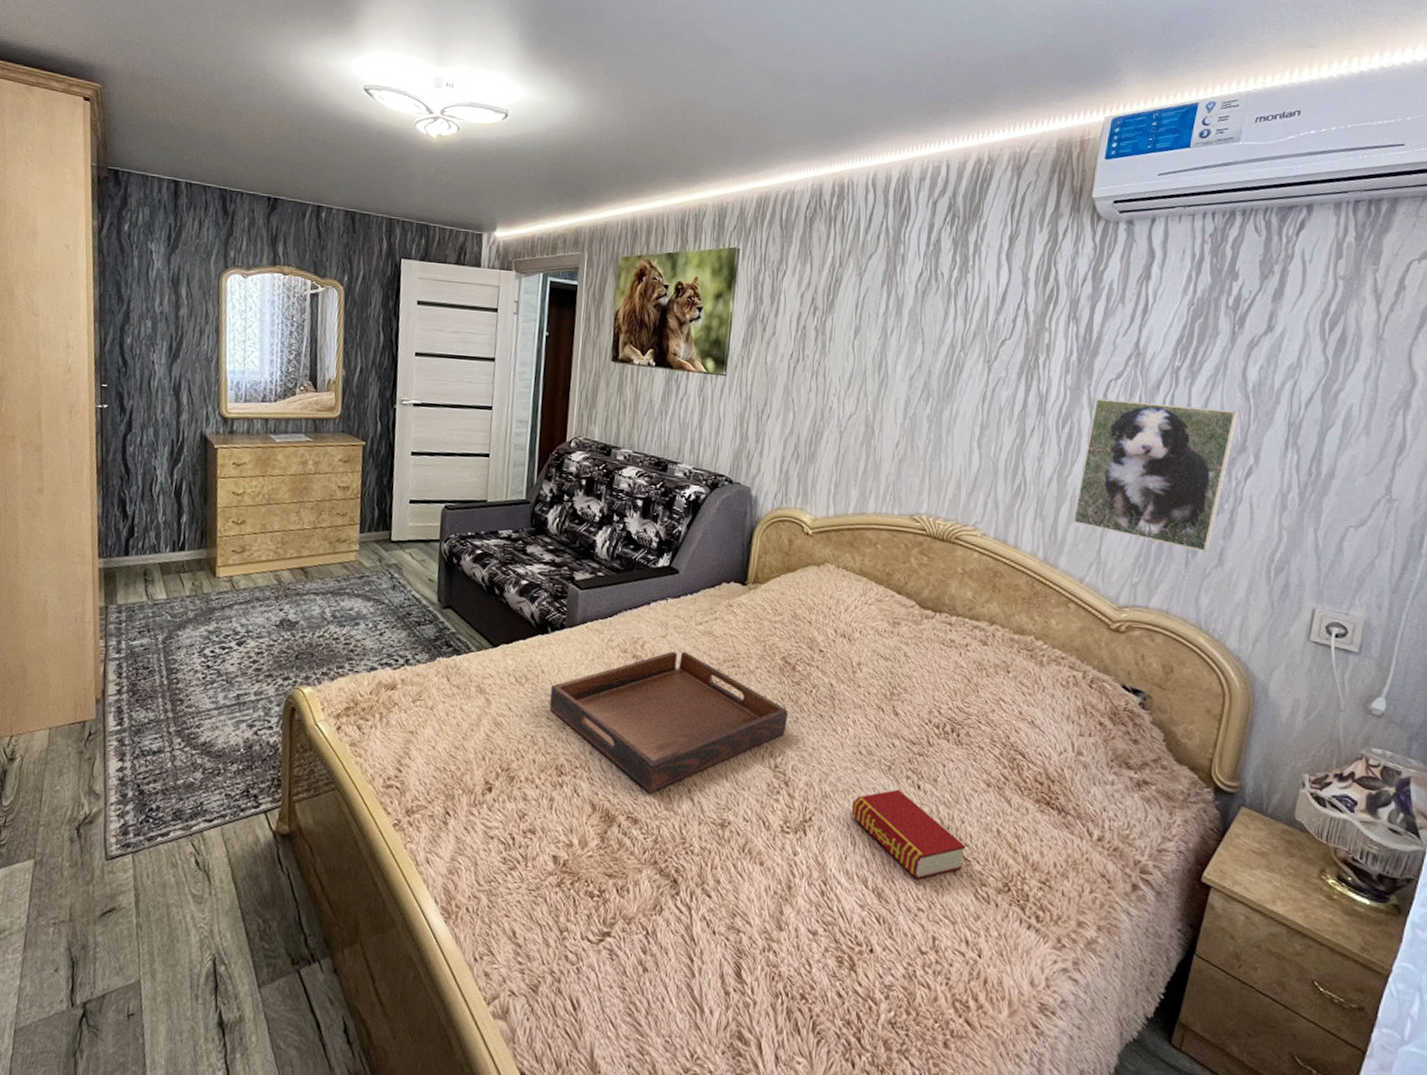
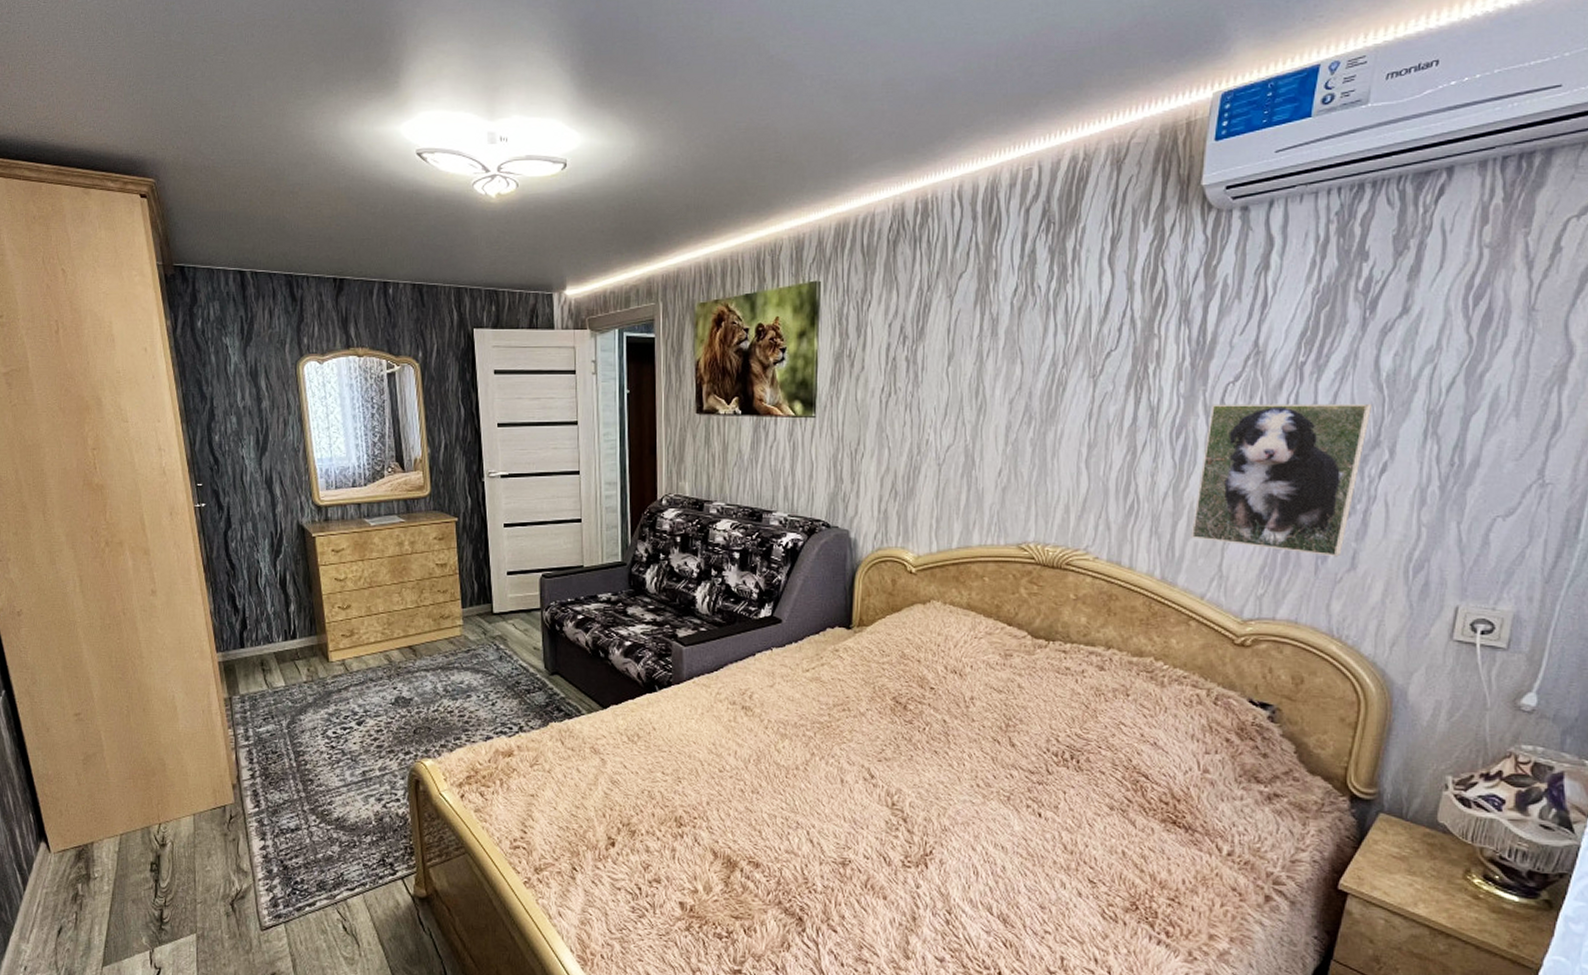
serving tray: present [549,651,788,793] -> none [664,699,902,838]
book: present [851,789,966,880] -> none [972,818,1091,904]

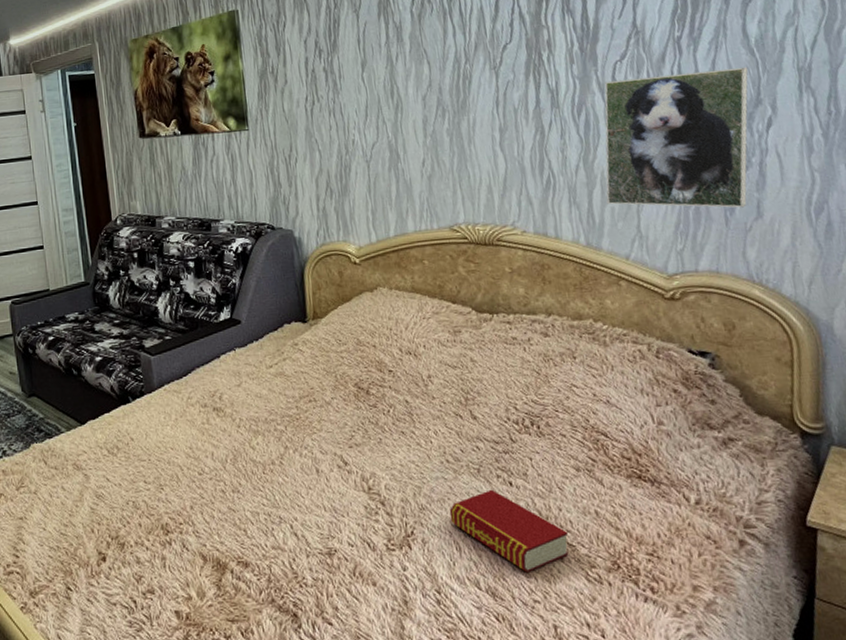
book: none [972,818,1091,904] -> present [449,489,569,573]

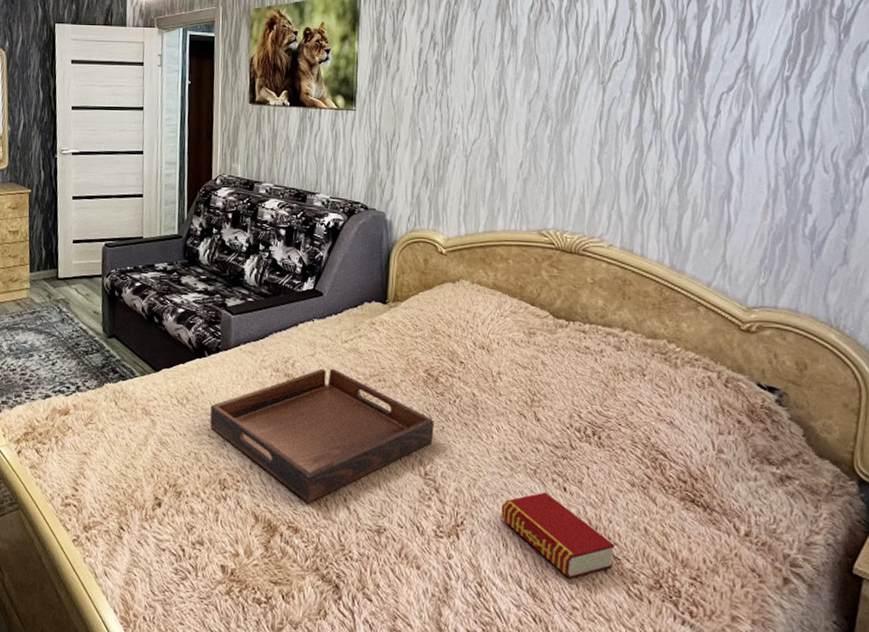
serving tray: none [143,396,372,536] -> present [210,368,434,503]
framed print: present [604,66,749,208] -> none [695,110,853,252]

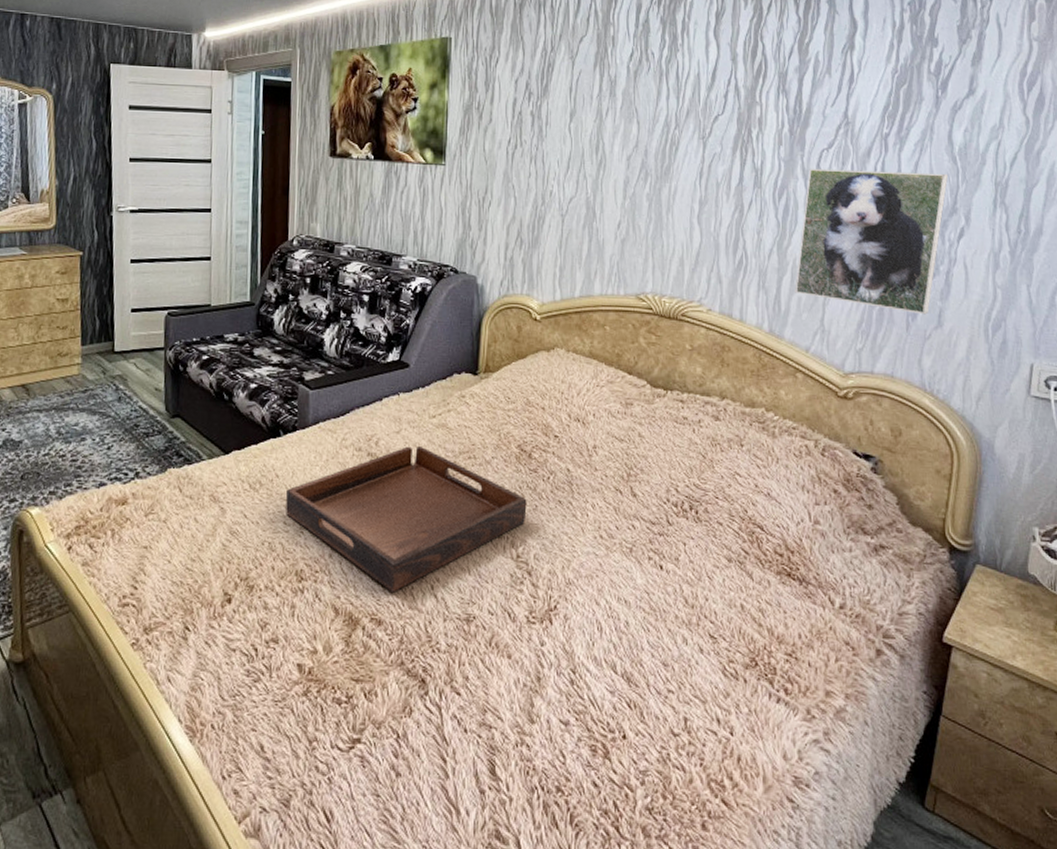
book: present [501,492,616,579] -> none [596,571,712,661]
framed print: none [695,110,853,252] -> present [795,168,949,315]

